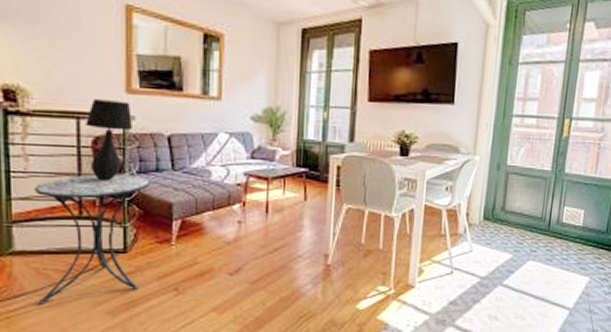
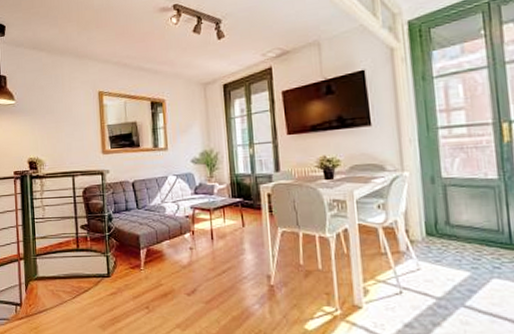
side table: present [34,174,150,304] -> none [49,215,123,319]
table lamp: present [85,98,132,181] -> none [78,160,108,221]

